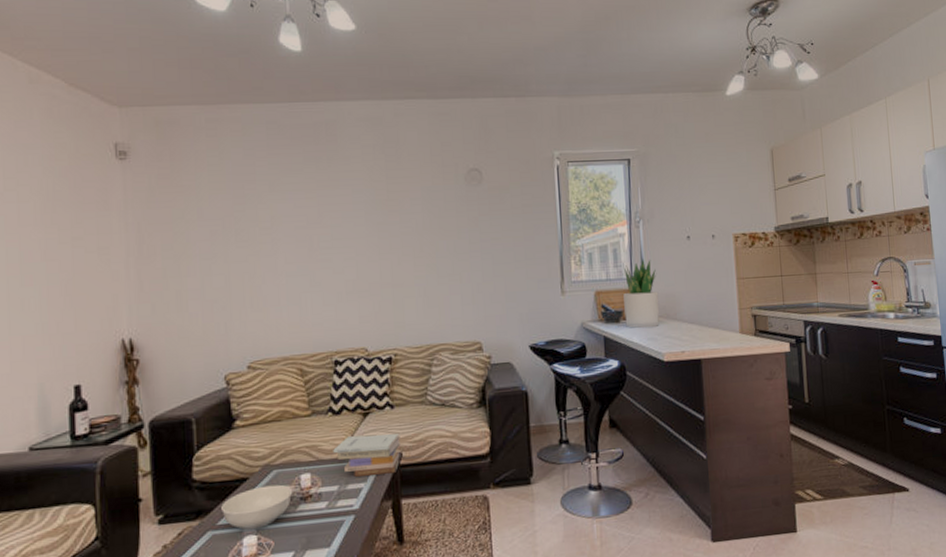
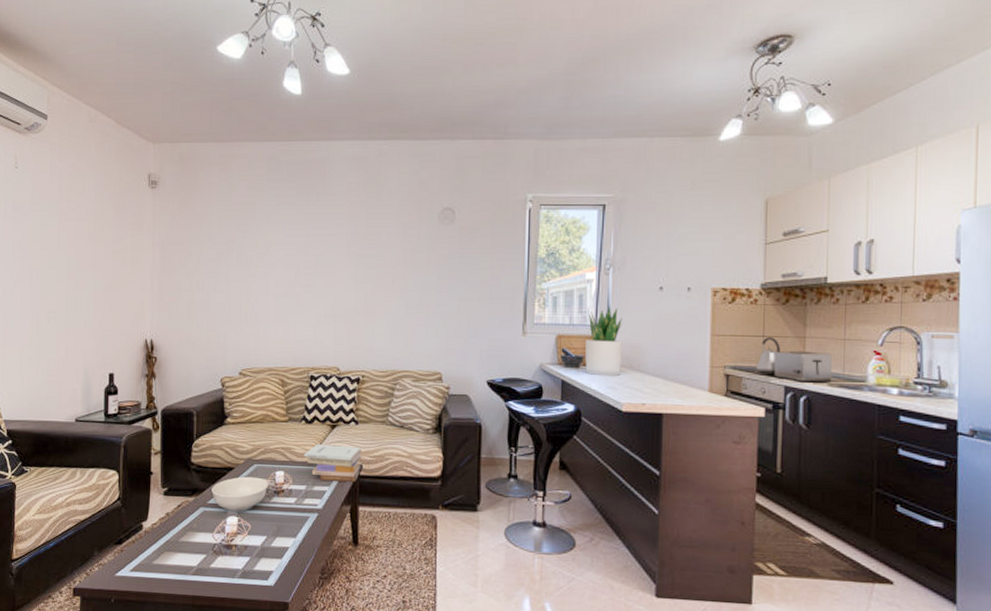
kettle: none [778,276,797,314] -> present [756,337,780,377]
toaster: none [792,285,842,317] -> present [773,350,833,384]

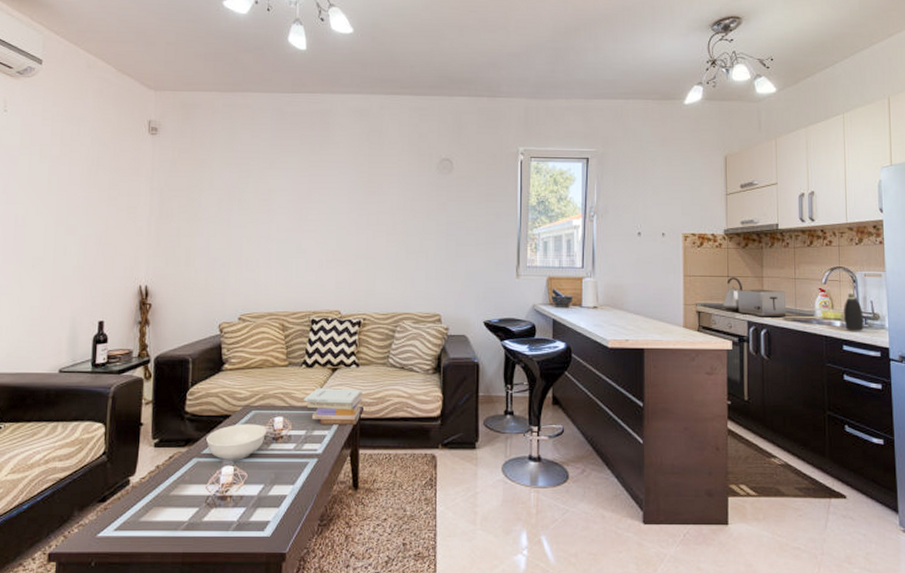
planter: present [585,307,623,377] -> none [574,251,607,315]
soap dispenser: none [903,352,928,401] -> present [844,289,864,332]

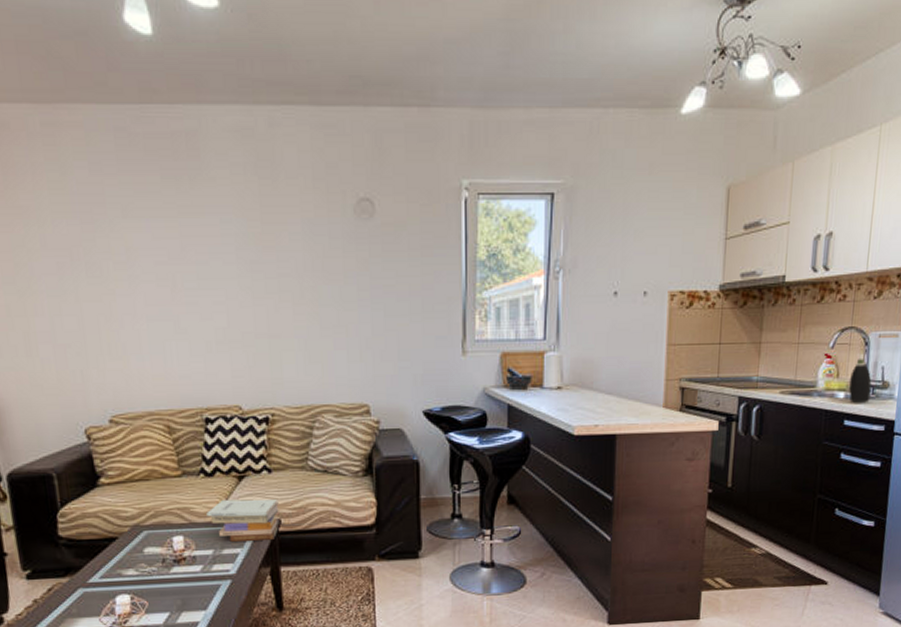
bowl: present [206,424,267,461] -> none [91,545,166,590]
kettle: present [723,277,742,313] -> none [711,344,736,388]
toaster: present [737,289,787,319] -> none [728,357,786,393]

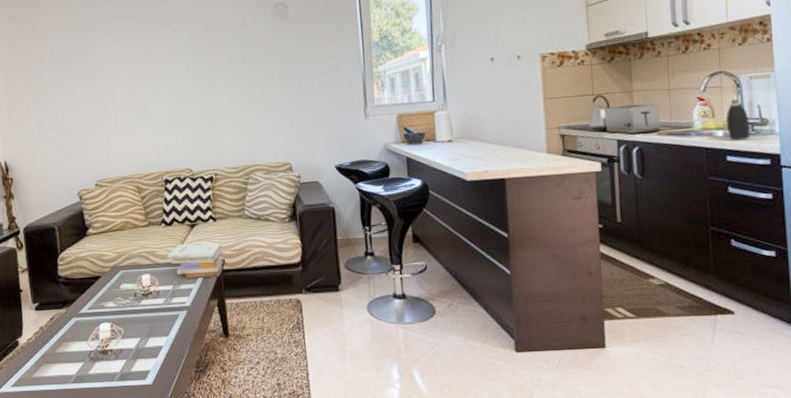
kettle: none [711,344,736,388] -> present [589,95,610,133]
toaster: none [728,357,786,393] -> present [604,103,661,136]

